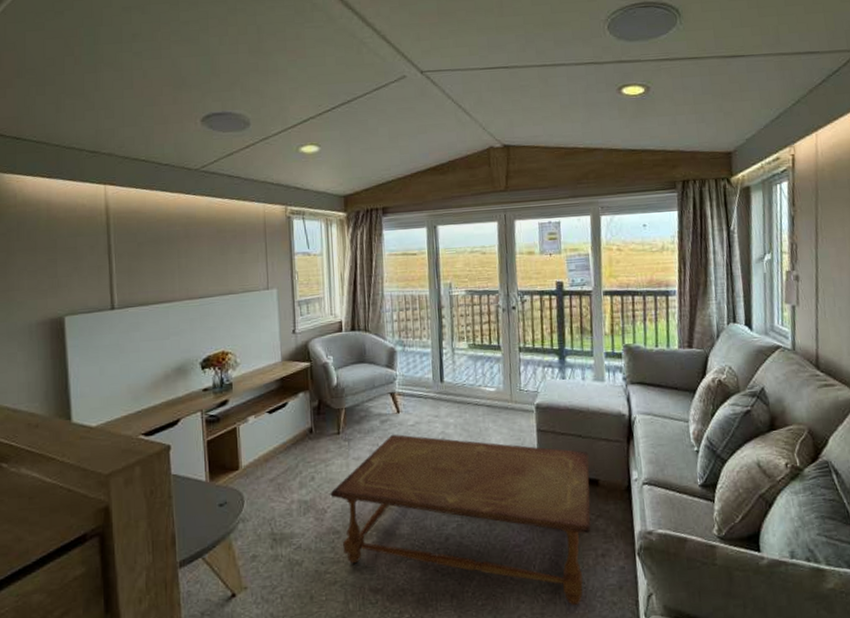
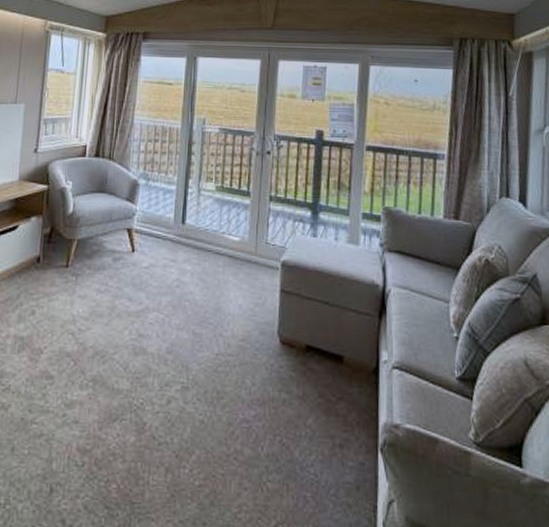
coffee table: present [330,434,591,605] -> none [49,274,335,501]

